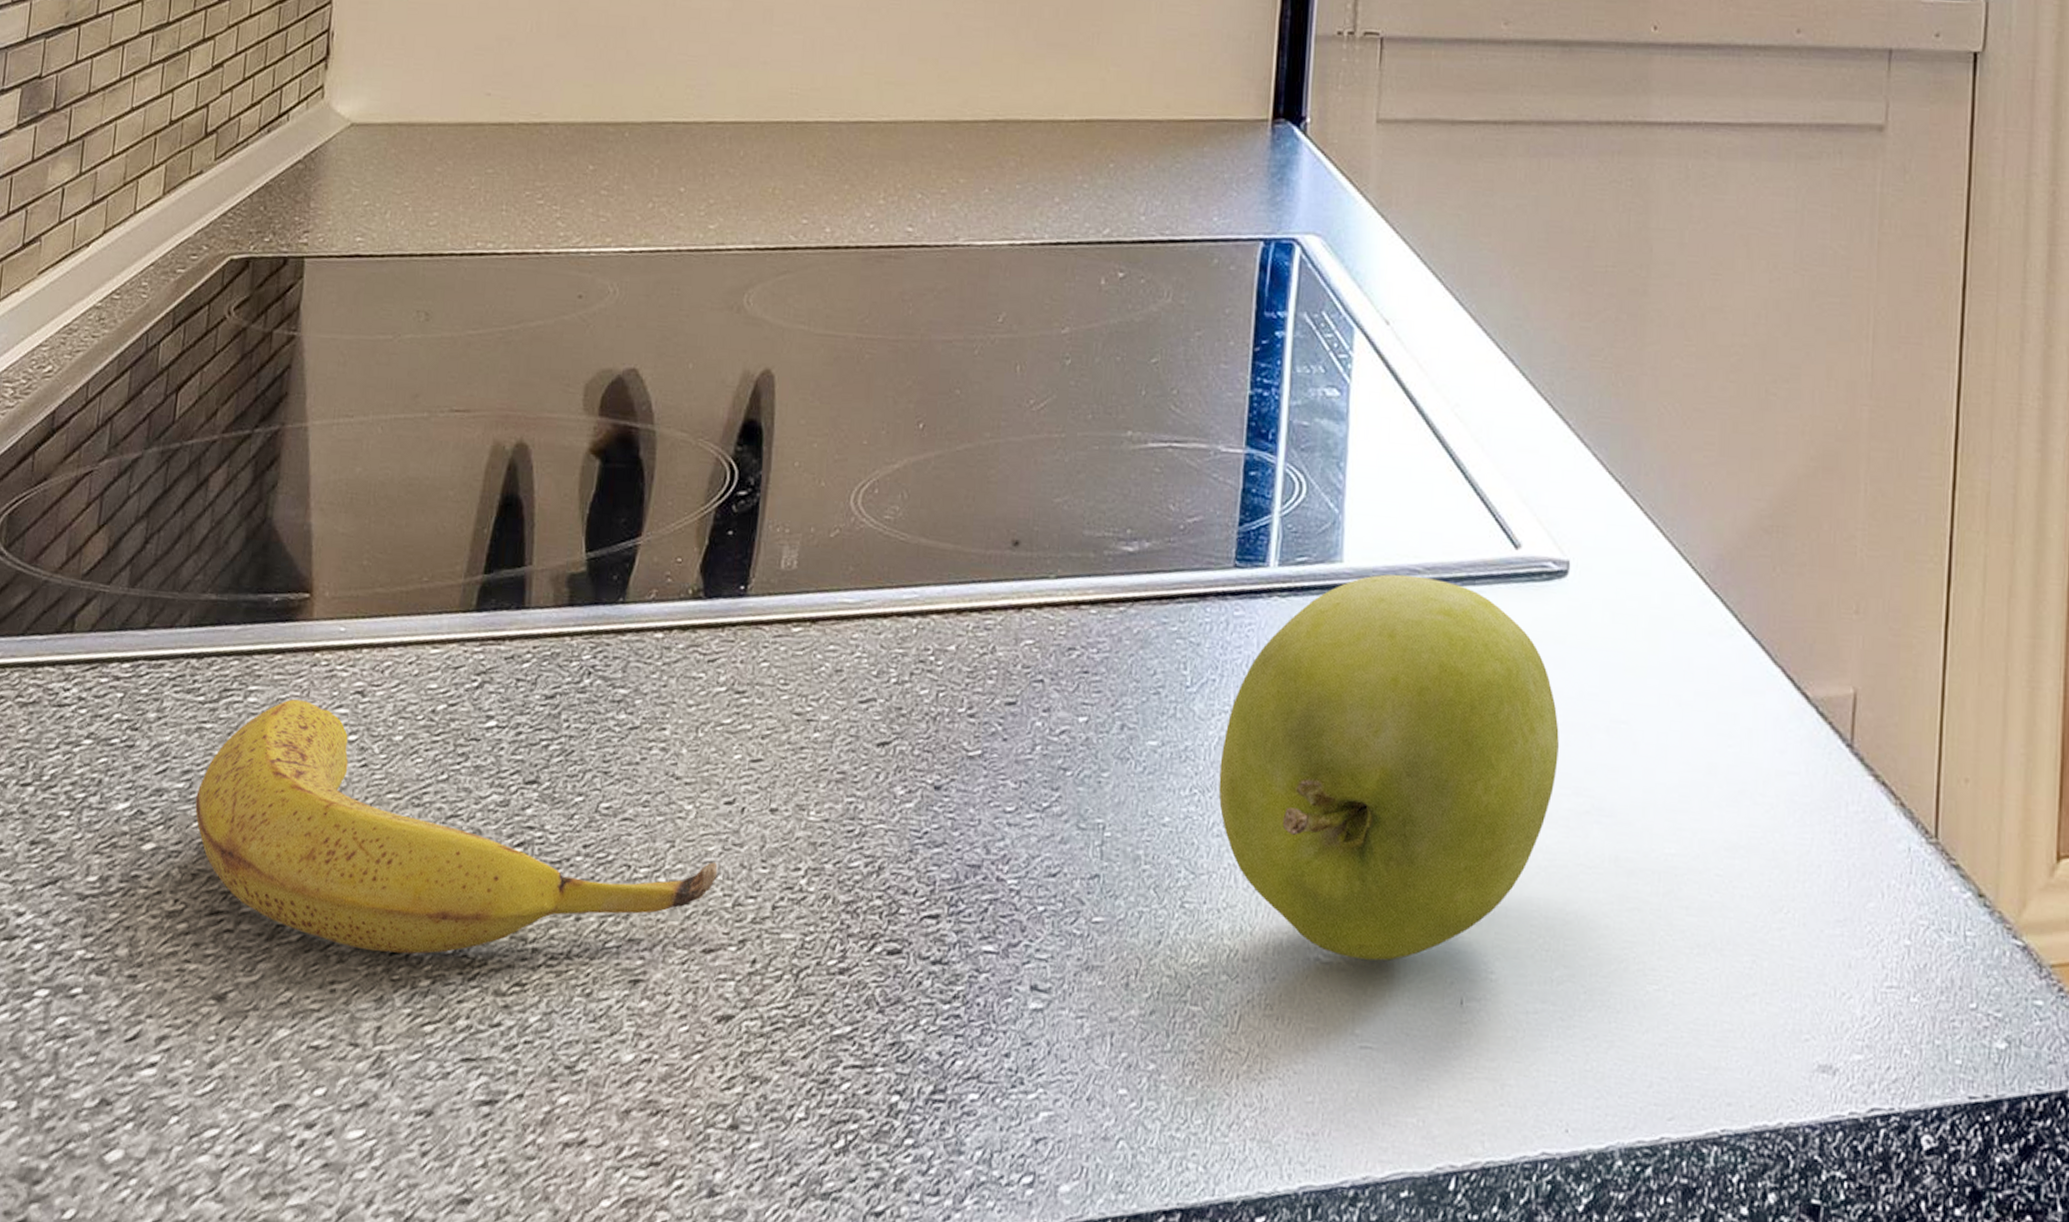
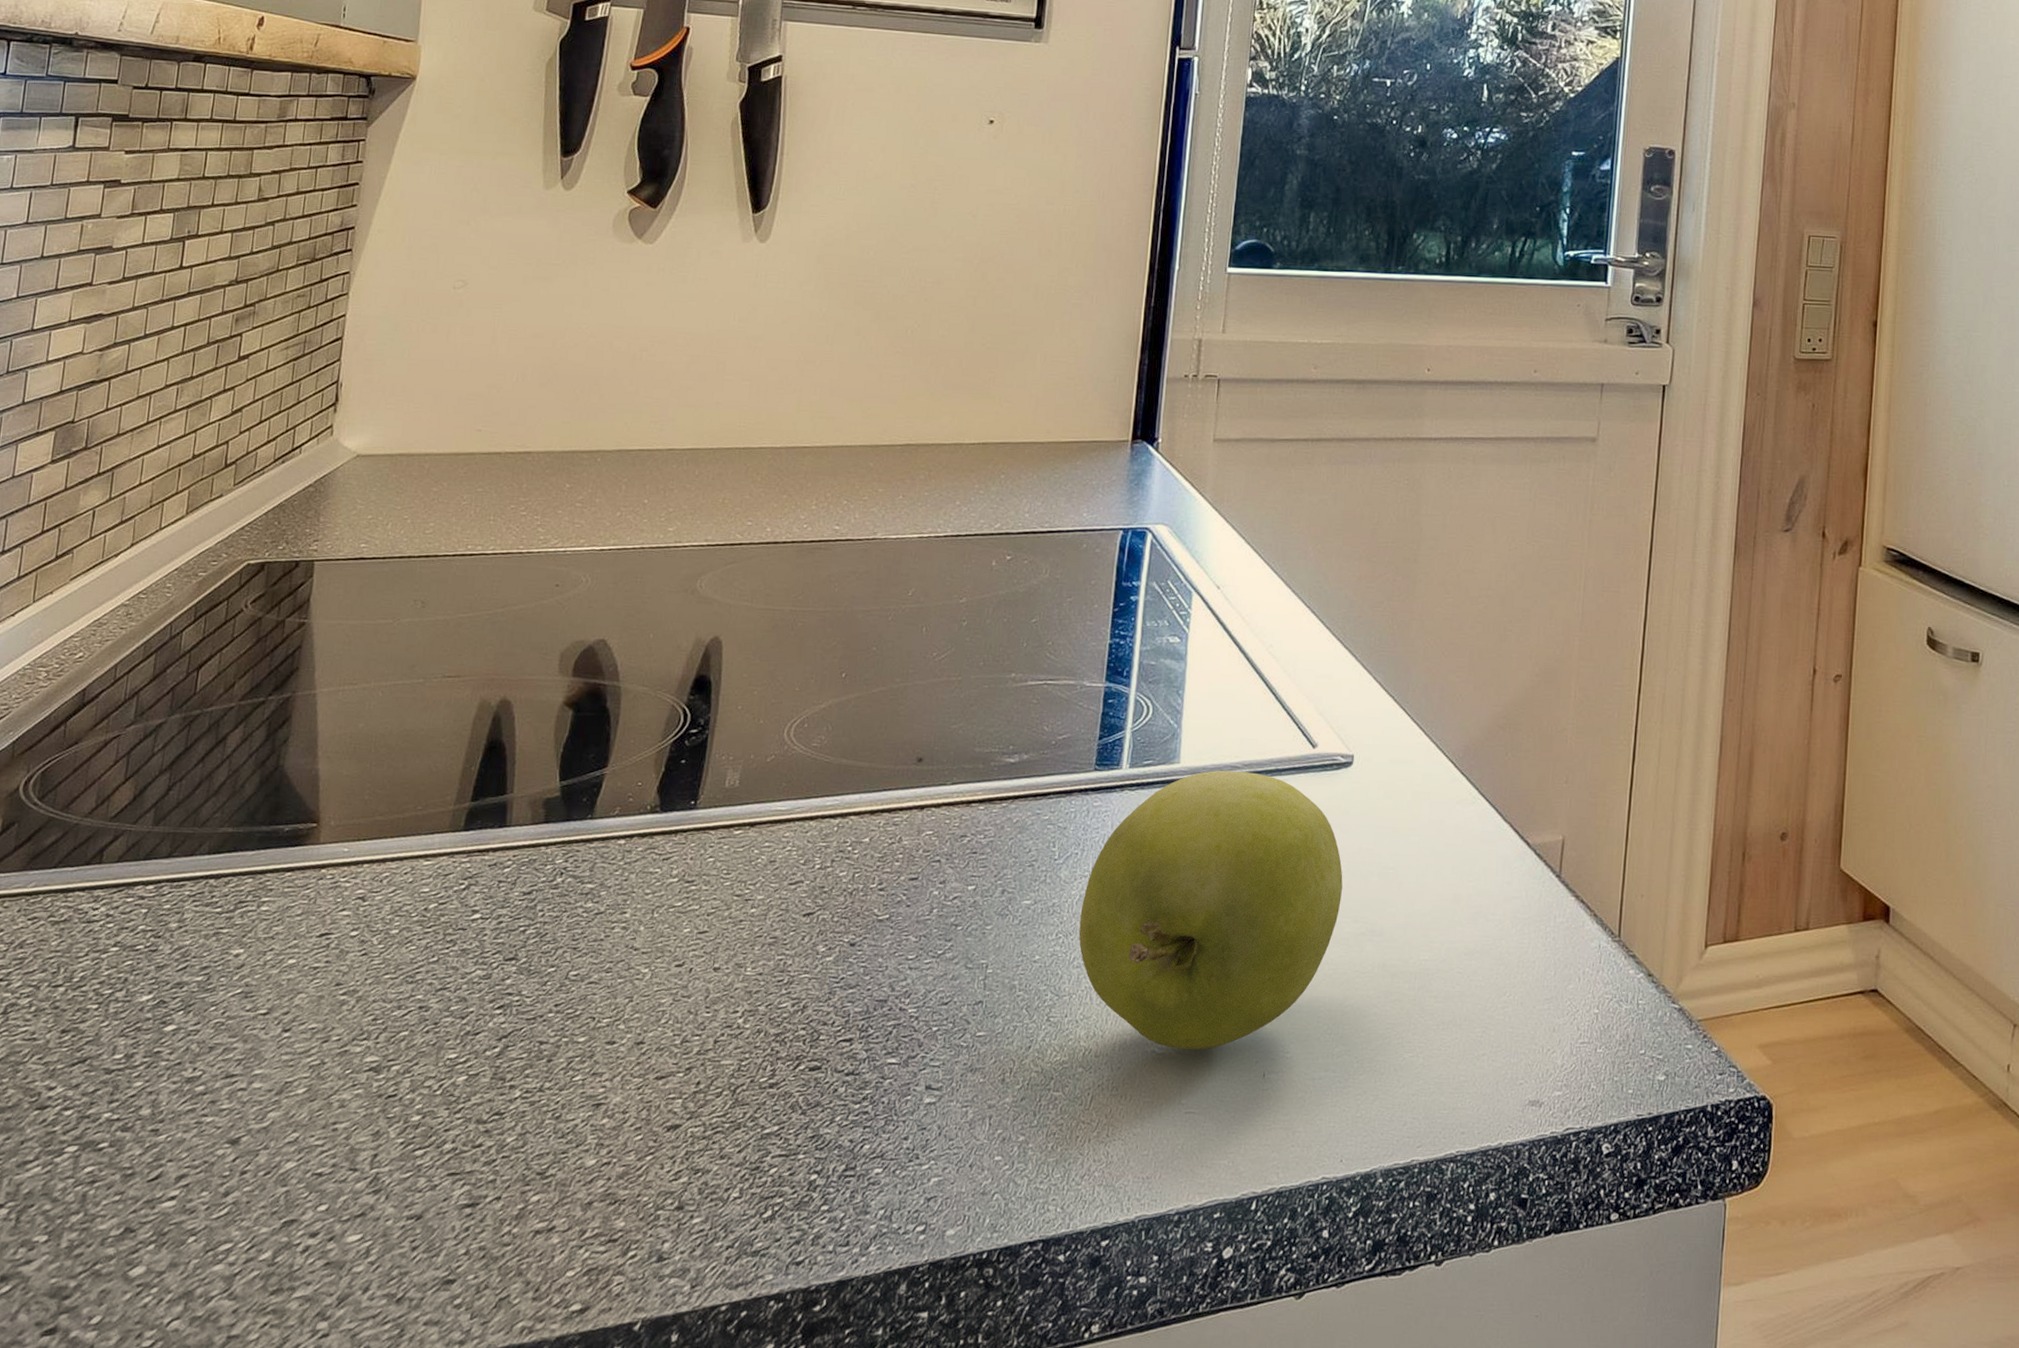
banana: present [195,699,718,955] -> none [212,906,669,1097]

